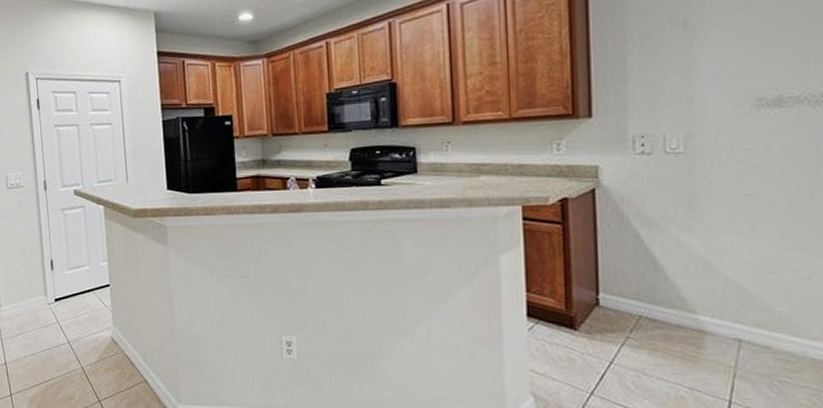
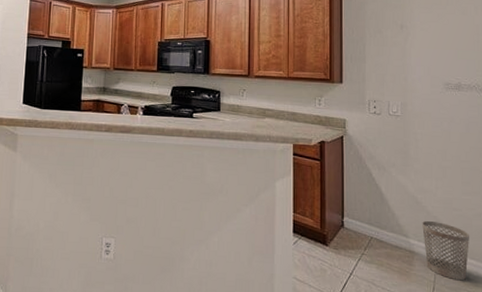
wastebasket: none [717,289,792,365] -> present [422,220,469,281]

